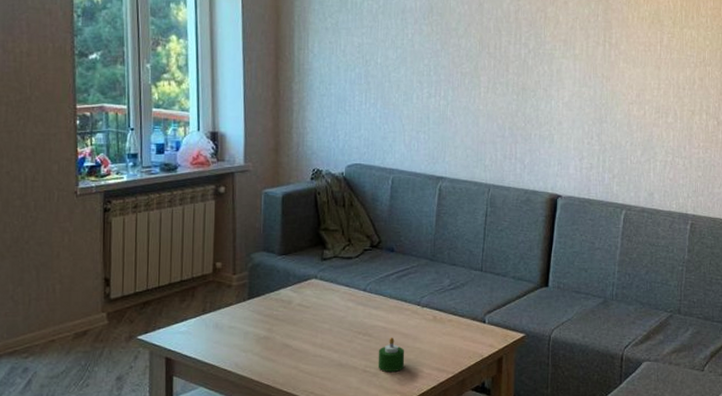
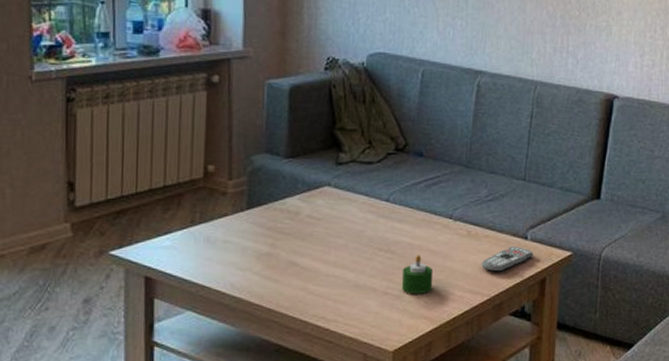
remote control: none [446,329,491,352] -> present [481,247,534,272]

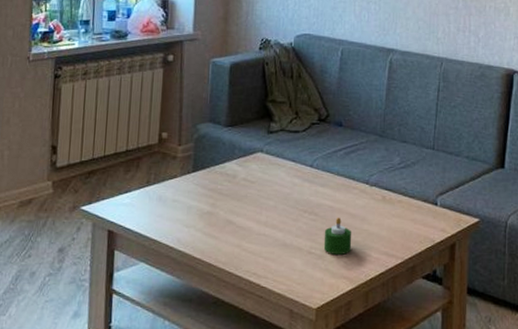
remote control: present [481,247,534,272] -> none [395,212,443,236]

